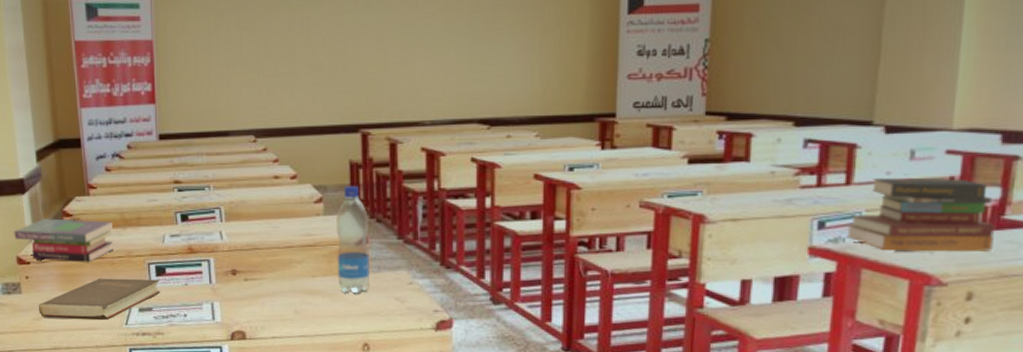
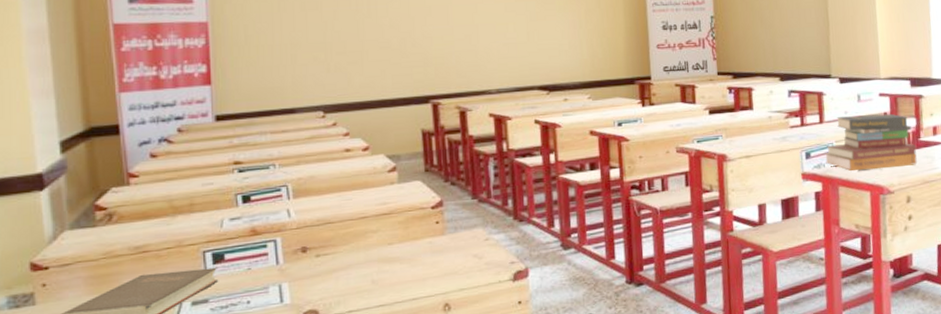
books: present [14,218,113,263] -> none [27,210,159,264]
bottle: present [337,186,369,294] -> none [411,153,447,257]

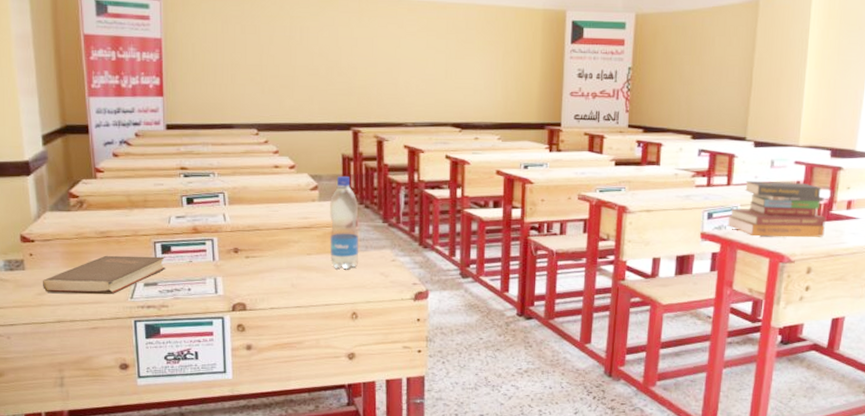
bottle: none [411,153,447,257] -> present [330,176,358,270]

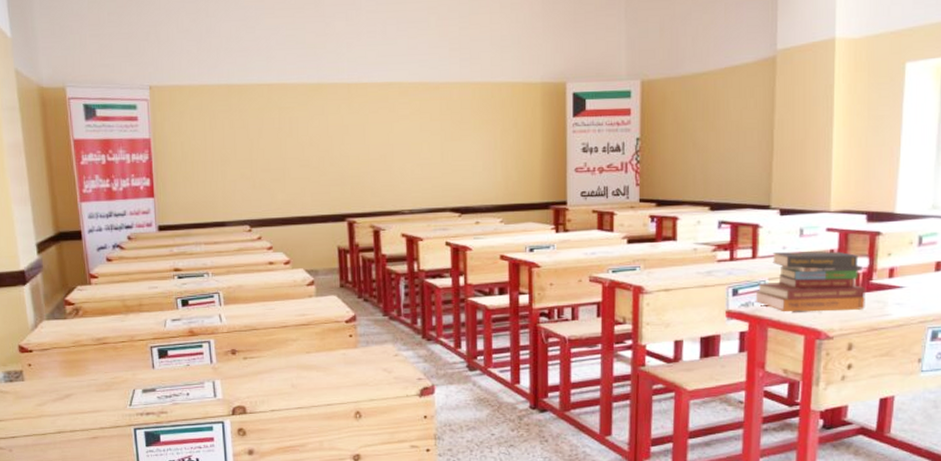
book: present [43,255,165,295] -> none [42,361,163,404]
bottle: present [330,176,358,270] -> none [327,270,359,367]

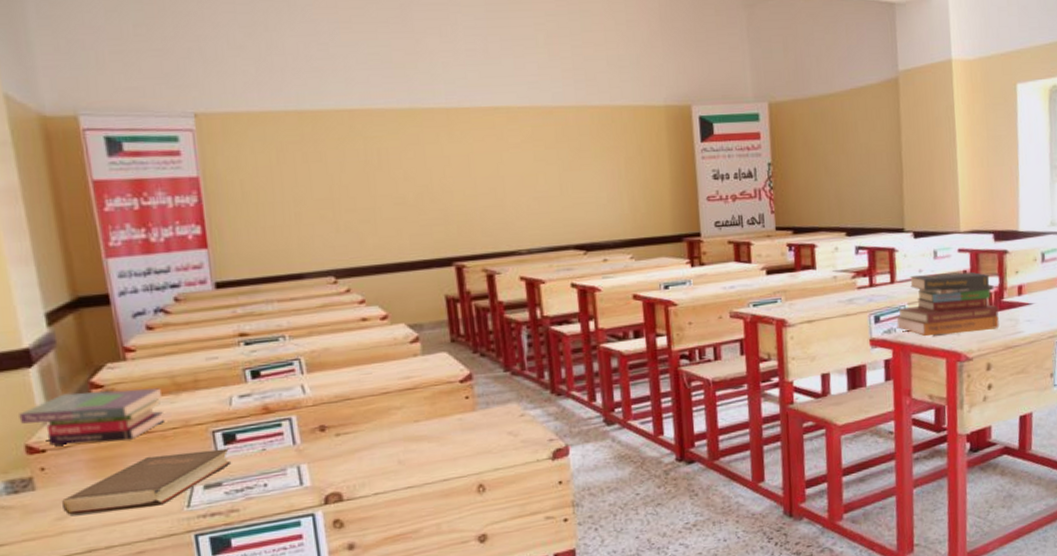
books: none [15,307,116,349] -> present [19,387,164,446]
book: none [42,361,163,404] -> present [62,448,230,515]

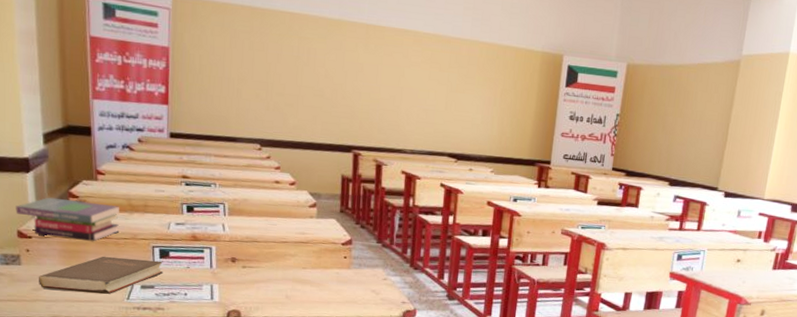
books: present [896,271,999,336] -> none [694,228,782,284]

